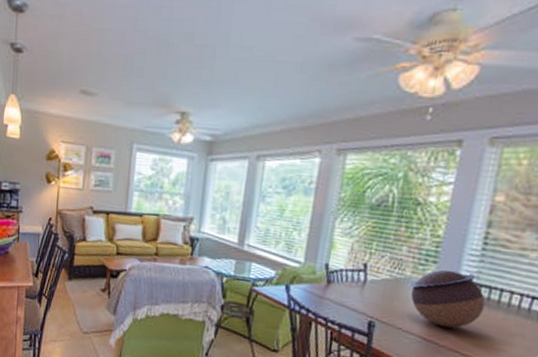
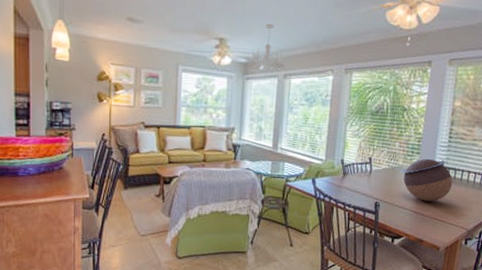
chandelier: none [212,93,261,153] -> present [247,23,287,72]

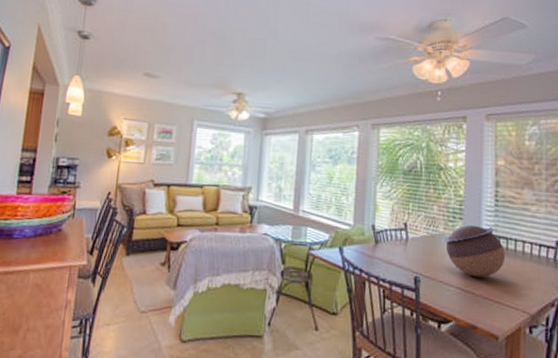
chandelier: present [247,23,287,72] -> none [266,78,309,128]

